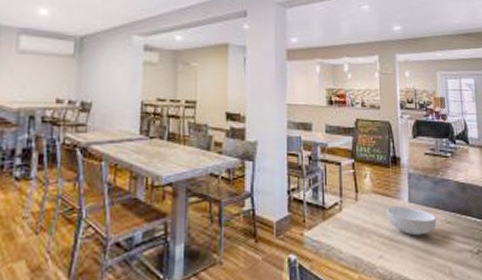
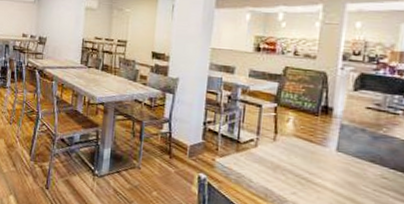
cereal bowl: present [386,205,437,236] -> none [307,151,369,184]

